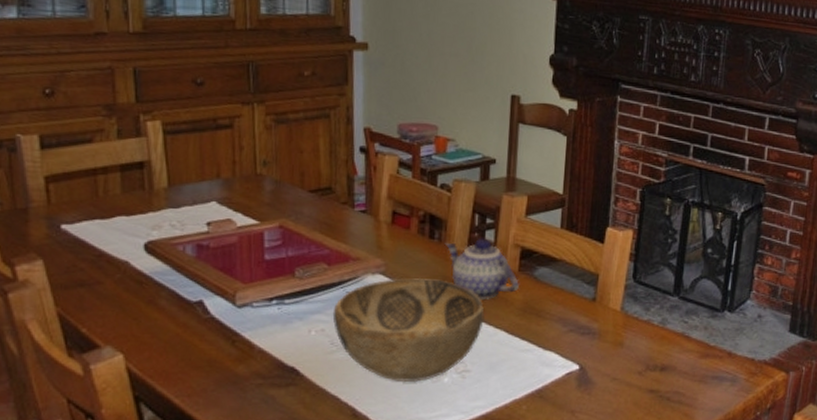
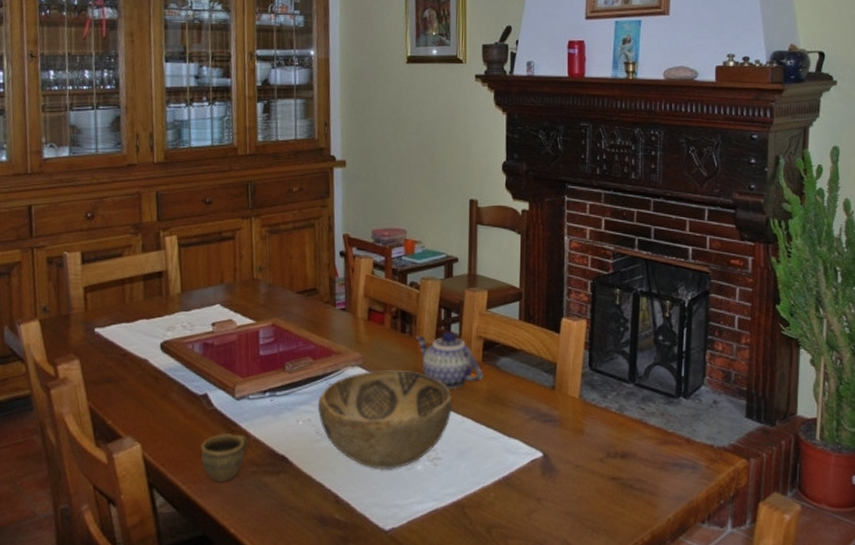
cup: none [195,344,253,396] -> present [200,433,249,482]

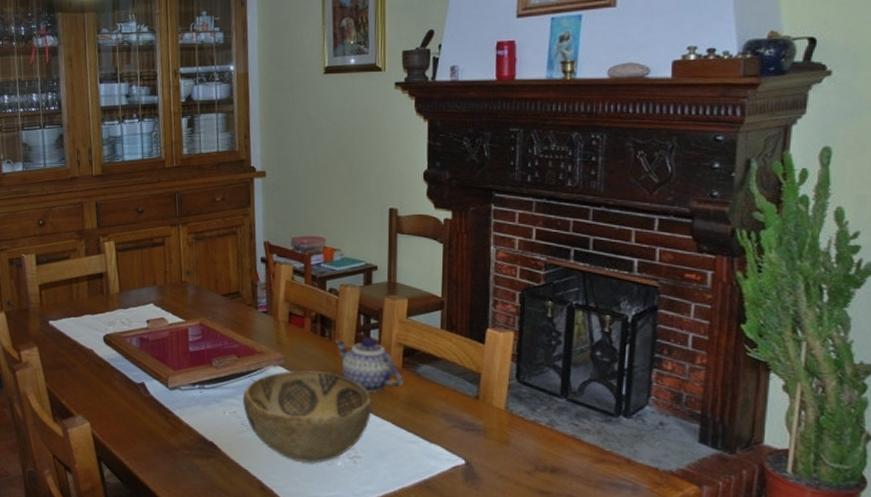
cup: present [200,433,249,482] -> none [140,419,181,462]

